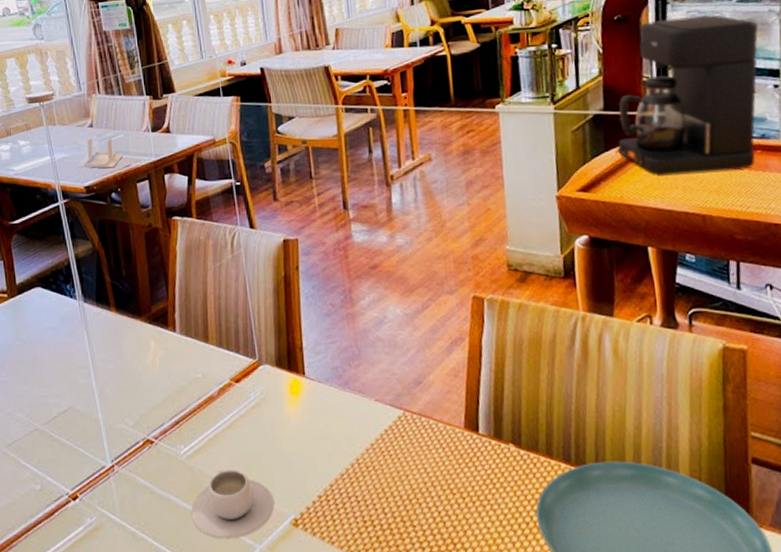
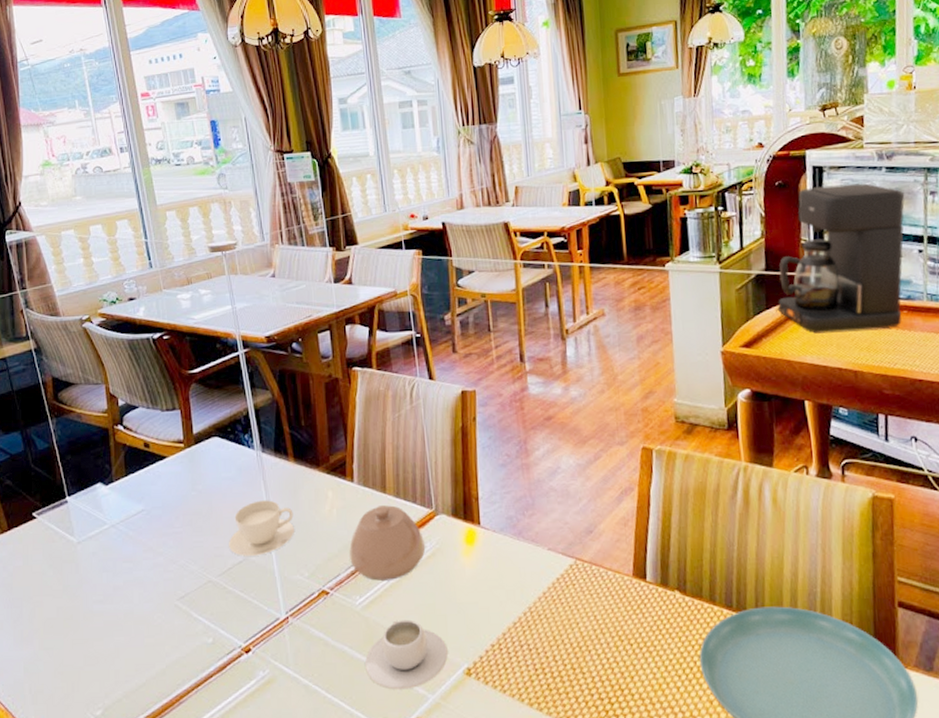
teacup: none [54,349,118,405] -> present [229,500,294,556]
napkin holder: present [76,137,124,169] -> none [258,287,305,319]
sugar bowl: none [173,355,250,430] -> present [349,505,426,581]

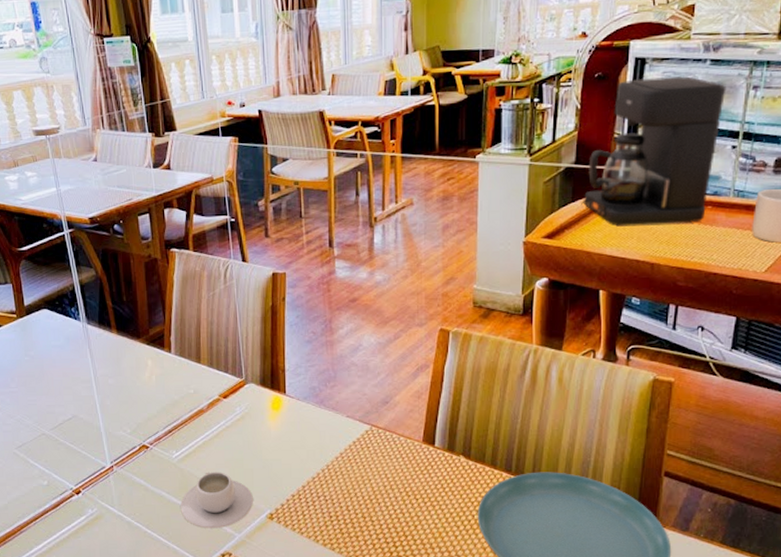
teacup: present [229,500,294,556] -> none [59,366,117,414]
sugar bowl: present [349,505,426,581] -> none [167,374,236,438]

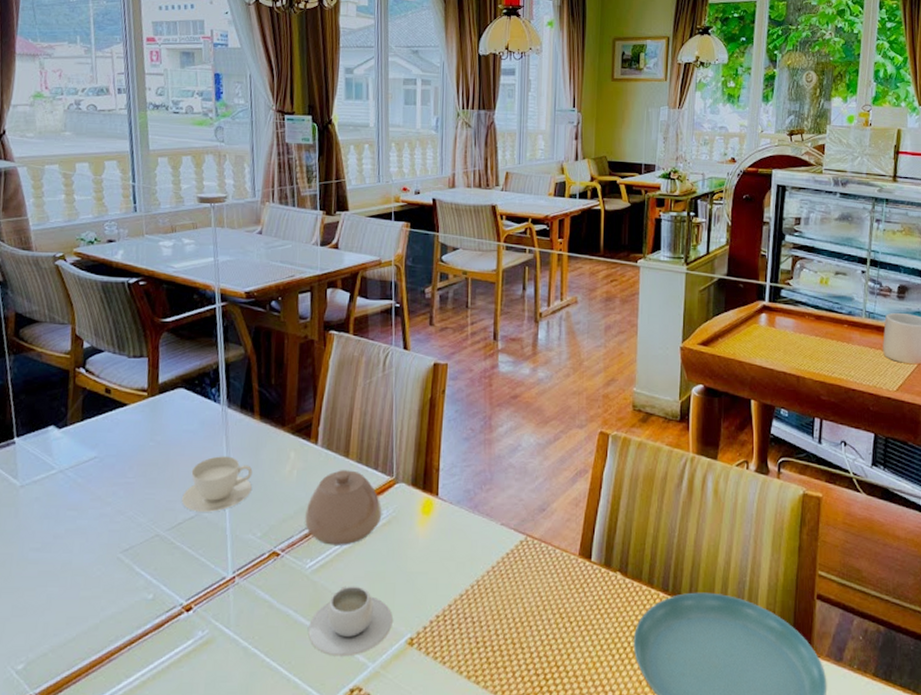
teacup: none [59,366,117,414] -> present [182,456,253,512]
sugar bowl: none [167,374,236,438] -> present [305,470,382,545]
coffee maker: present [584,76,726,225] -> none [735,203,854,339]

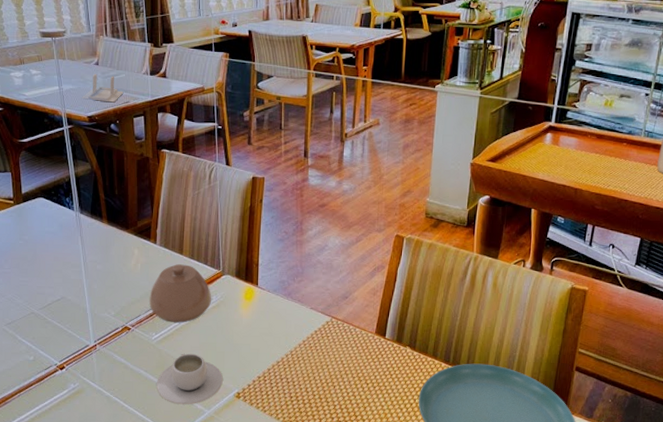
teacup: present [182,456,253,512] -> none [49,252,105,296]
napkin holder: none [240,244,289,277] -> present [82,74,124,103]

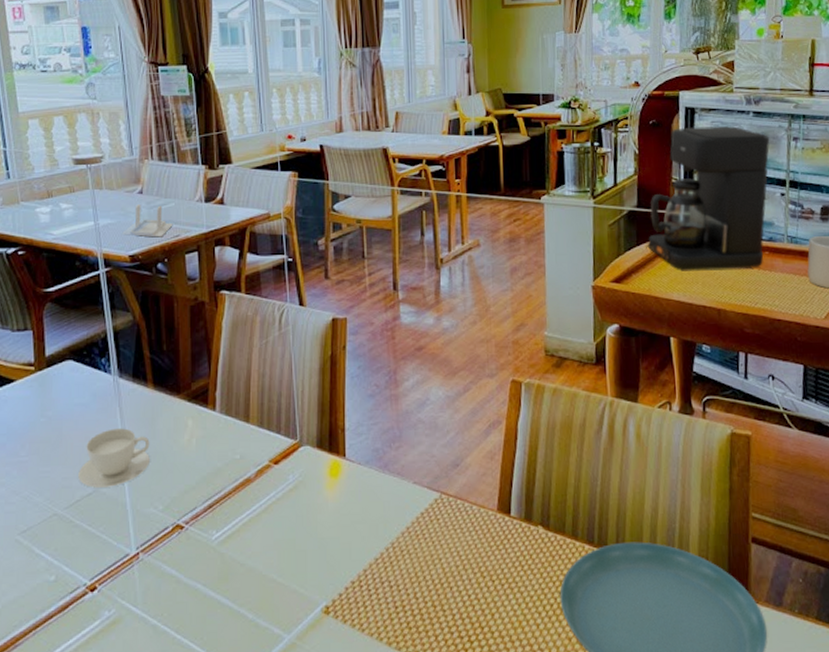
teacup: none [49,252,105,296] -> present [78,428,150,488]
sugar bowl: present [149,264,212,323] -> none [208,435,288,515]
teacup: present [157,353,223,405] -> none [219,555,306,630]
coffee maker: none [523,30,644,156] -> present [648,126,770,270]

